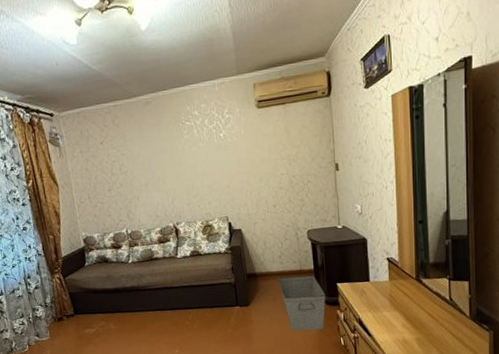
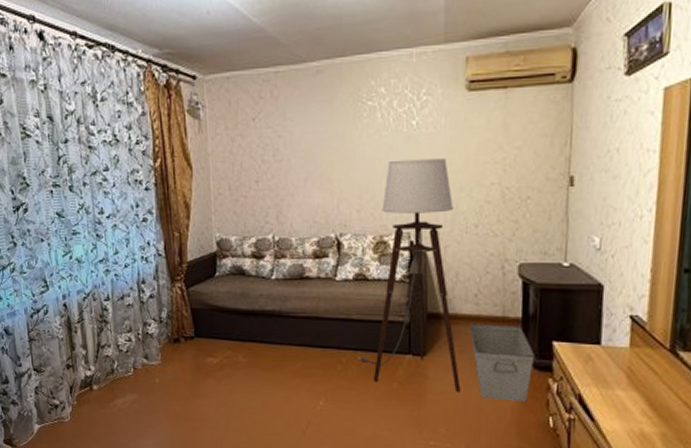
floor lamp: none [200,159,277,330] -> present [357,159,461,392]

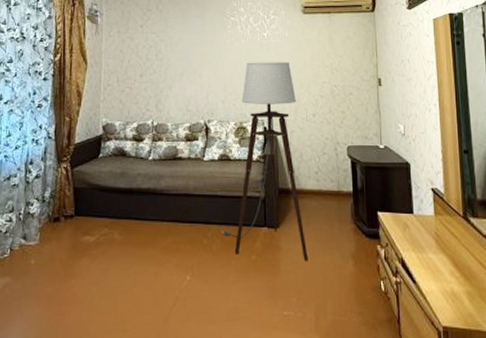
storage bin: present [469,323,535,402] -> none [313,197,365,268]

